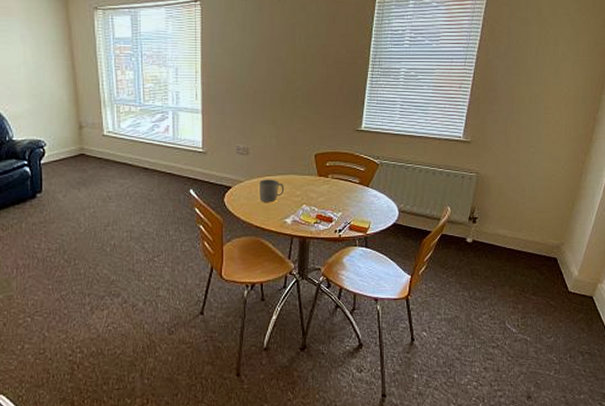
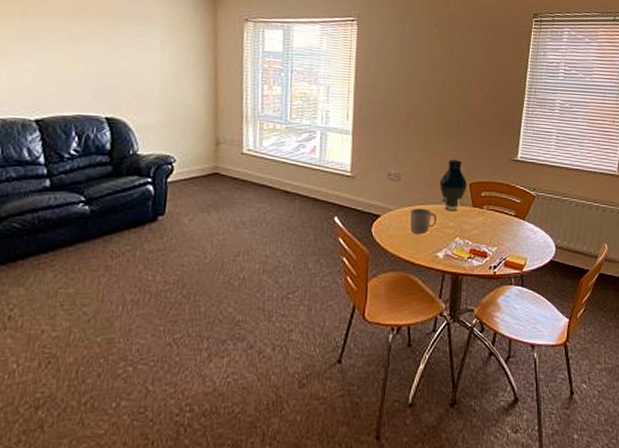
vase: none [286,133,312,181] -> present [439,160,467,211]

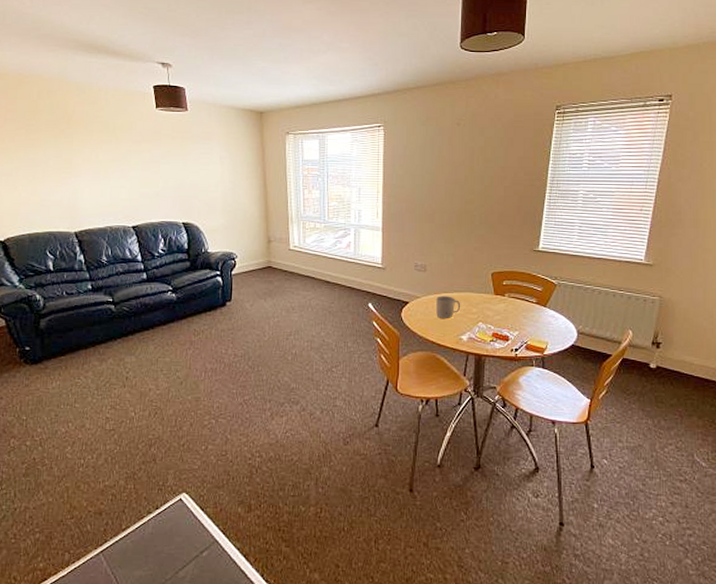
vase: present [439,160,467,211] -> none [463,251,489,299]

